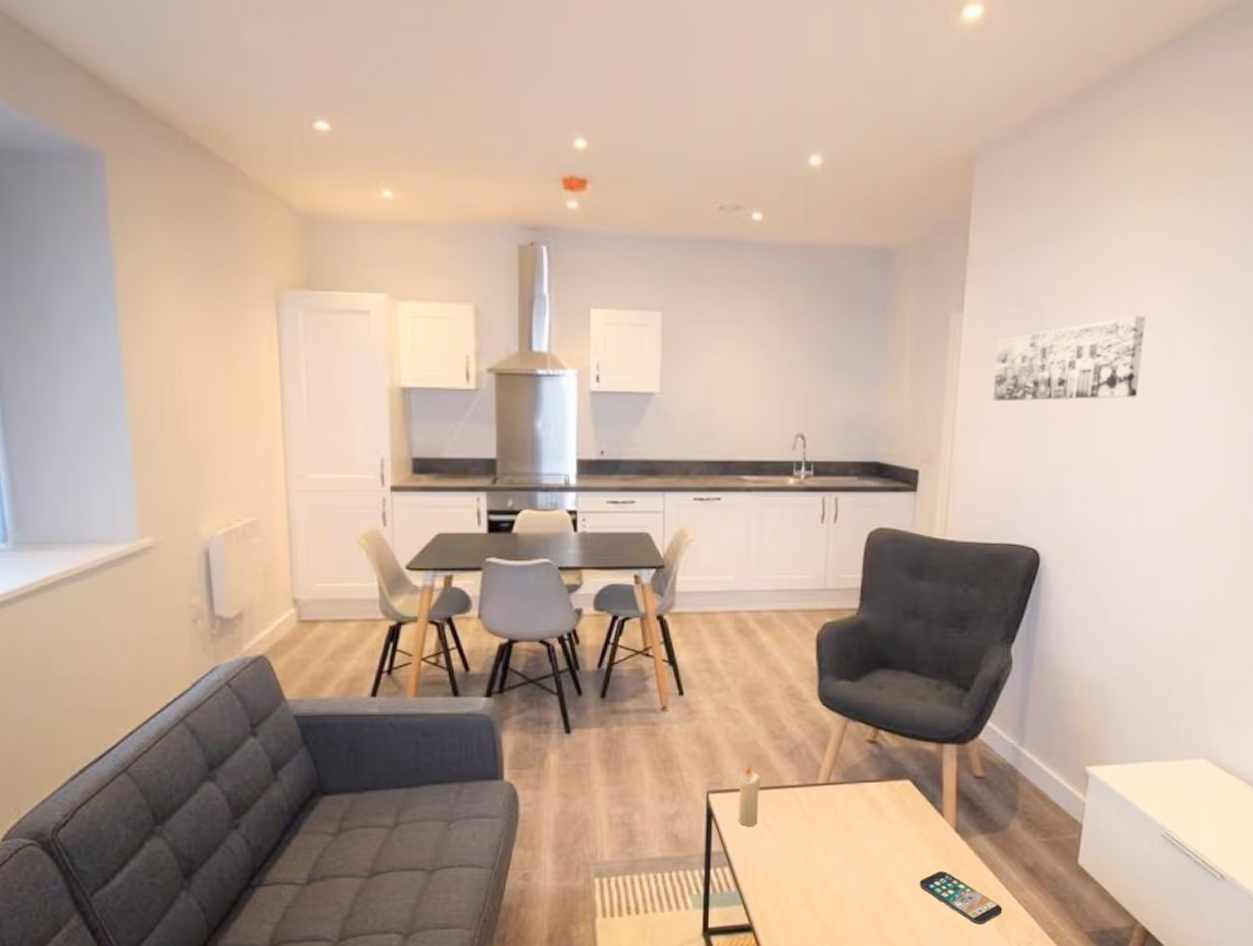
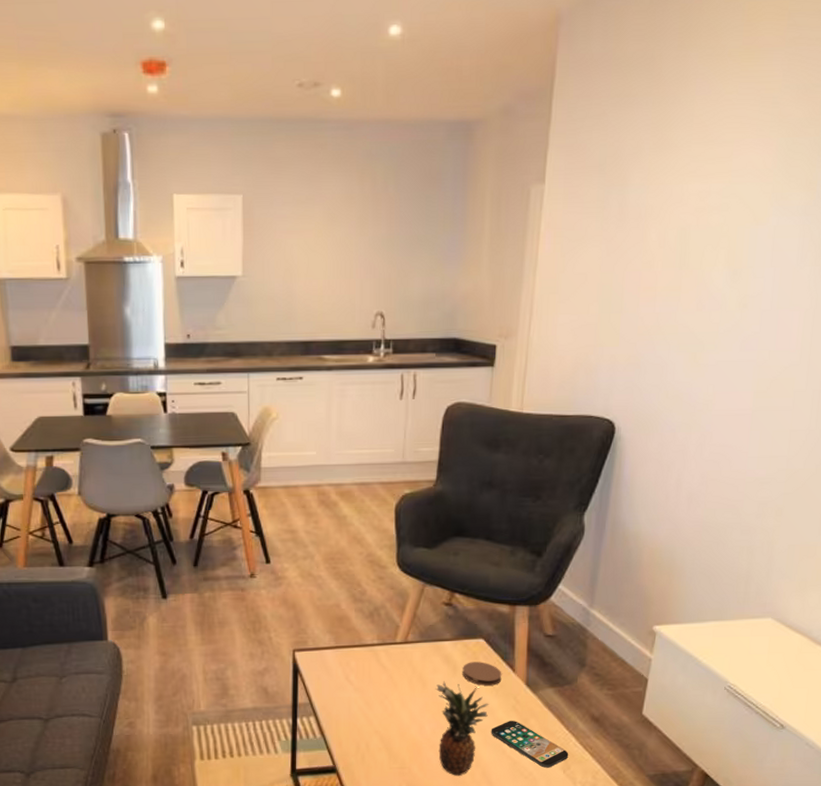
candle: present [738,765,761,827] -> none [322,626,343,681]
fruit: none [860,827,917,934] -> present [435,681,489,776]
coaster: none [888,805,930,832] -> present [462,662,502,686]
wall art: present [993,316,1146,402] -> none [572,180,734,274]

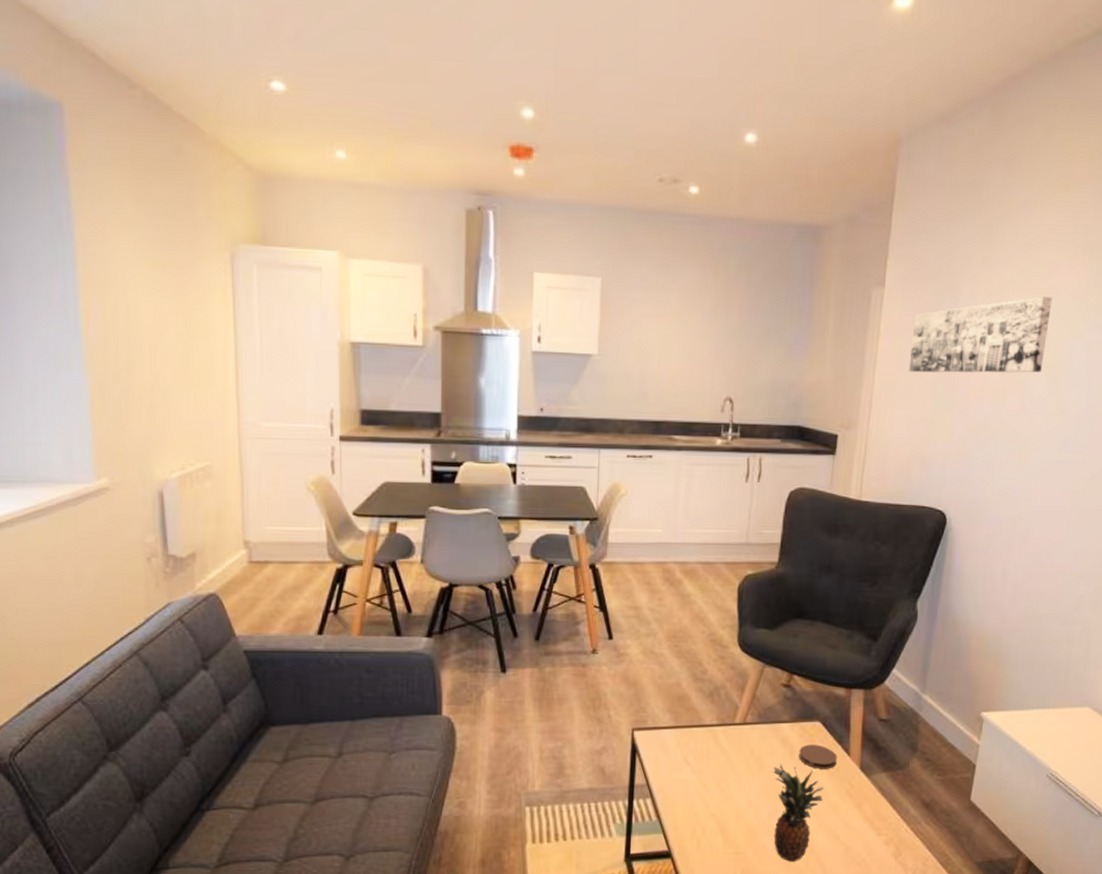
smartphone: present [491,721,569,768] -> none [825,805,901,854]
wall art: none [572,180,734,274] -> present [909,296,1052,373]

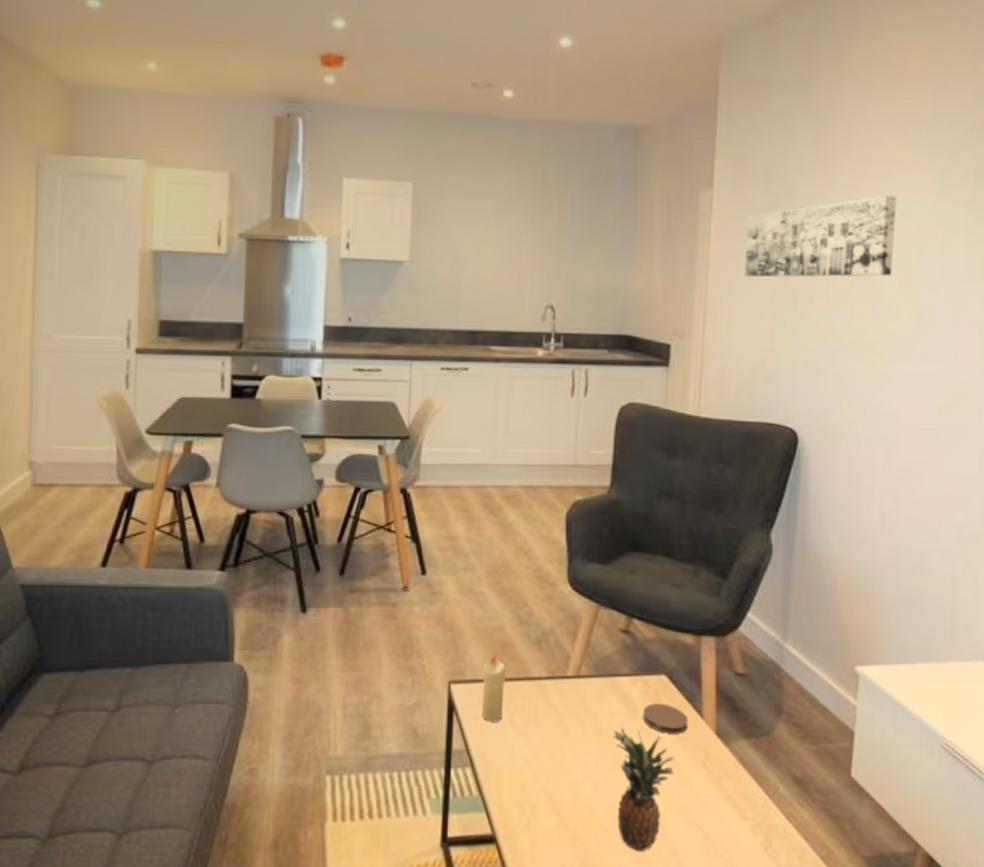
candle: none [660,705,682,762] -> present [481,653,506,722]

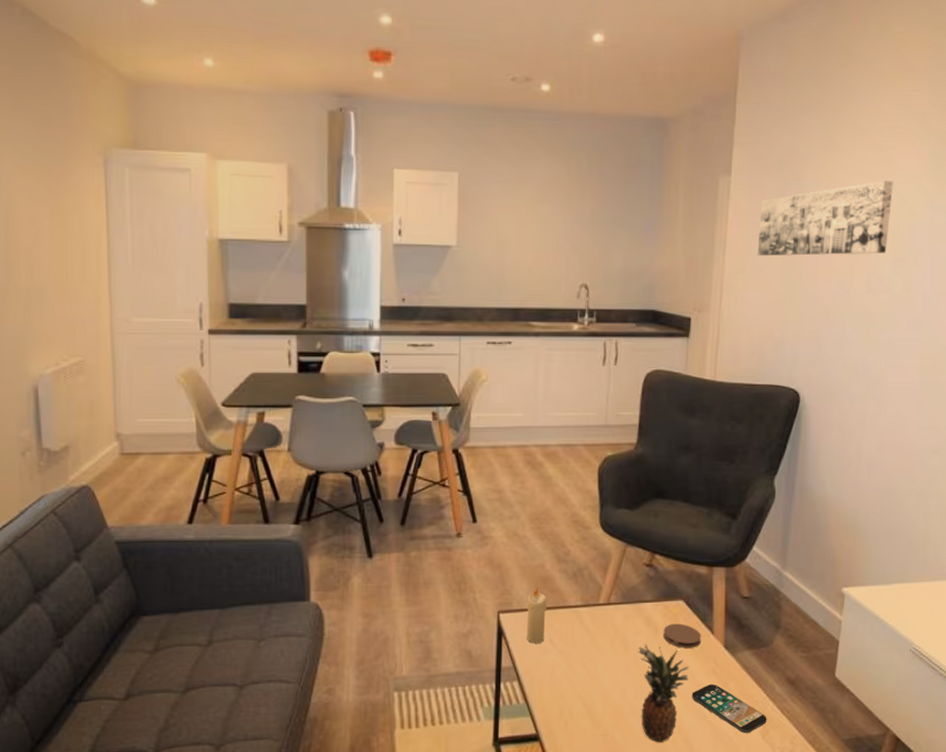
smartphone: none [678,780,770,844] -> present [691,684,767,733]

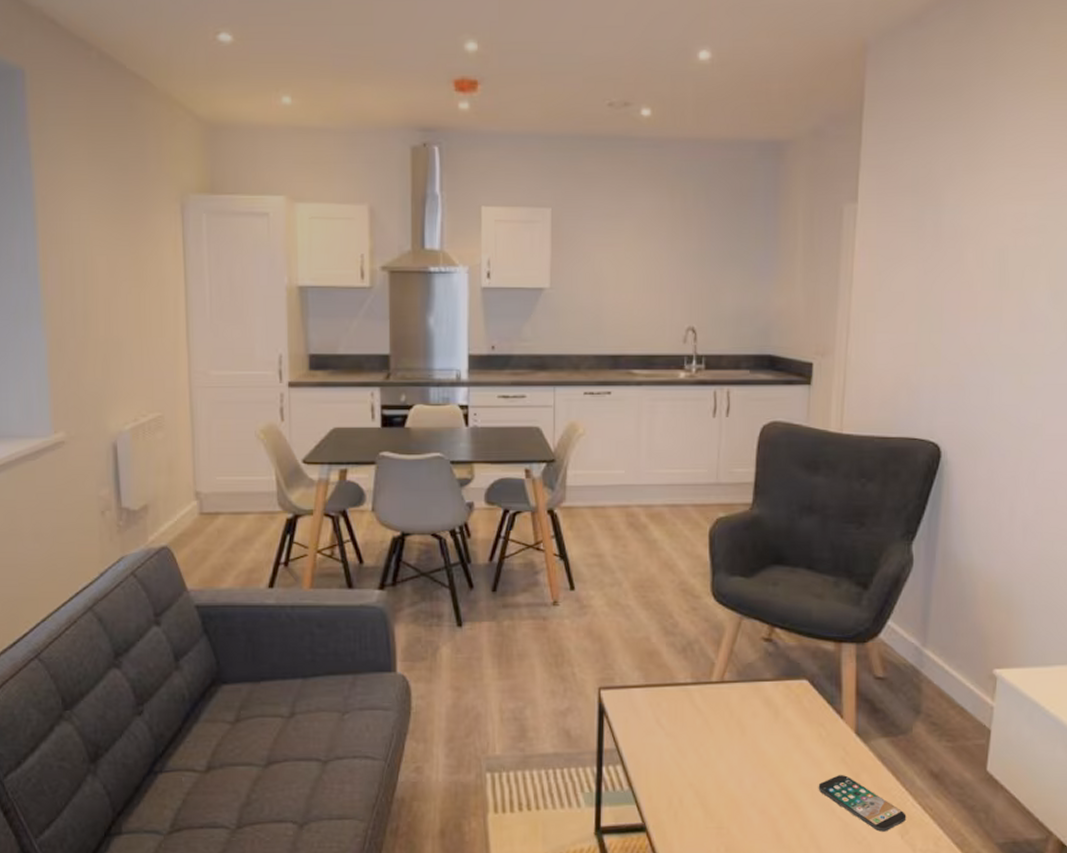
candle: present [526,586,547,644] -> none [630,661,653,724]
fruit: present [637,643,690,743] -> none [755,727,816,839]
coaster: present [663,623,701,648] -> none [785,706,829,734]
wall art: present [757,181,893,256] -> none [889,203,1049,293]

